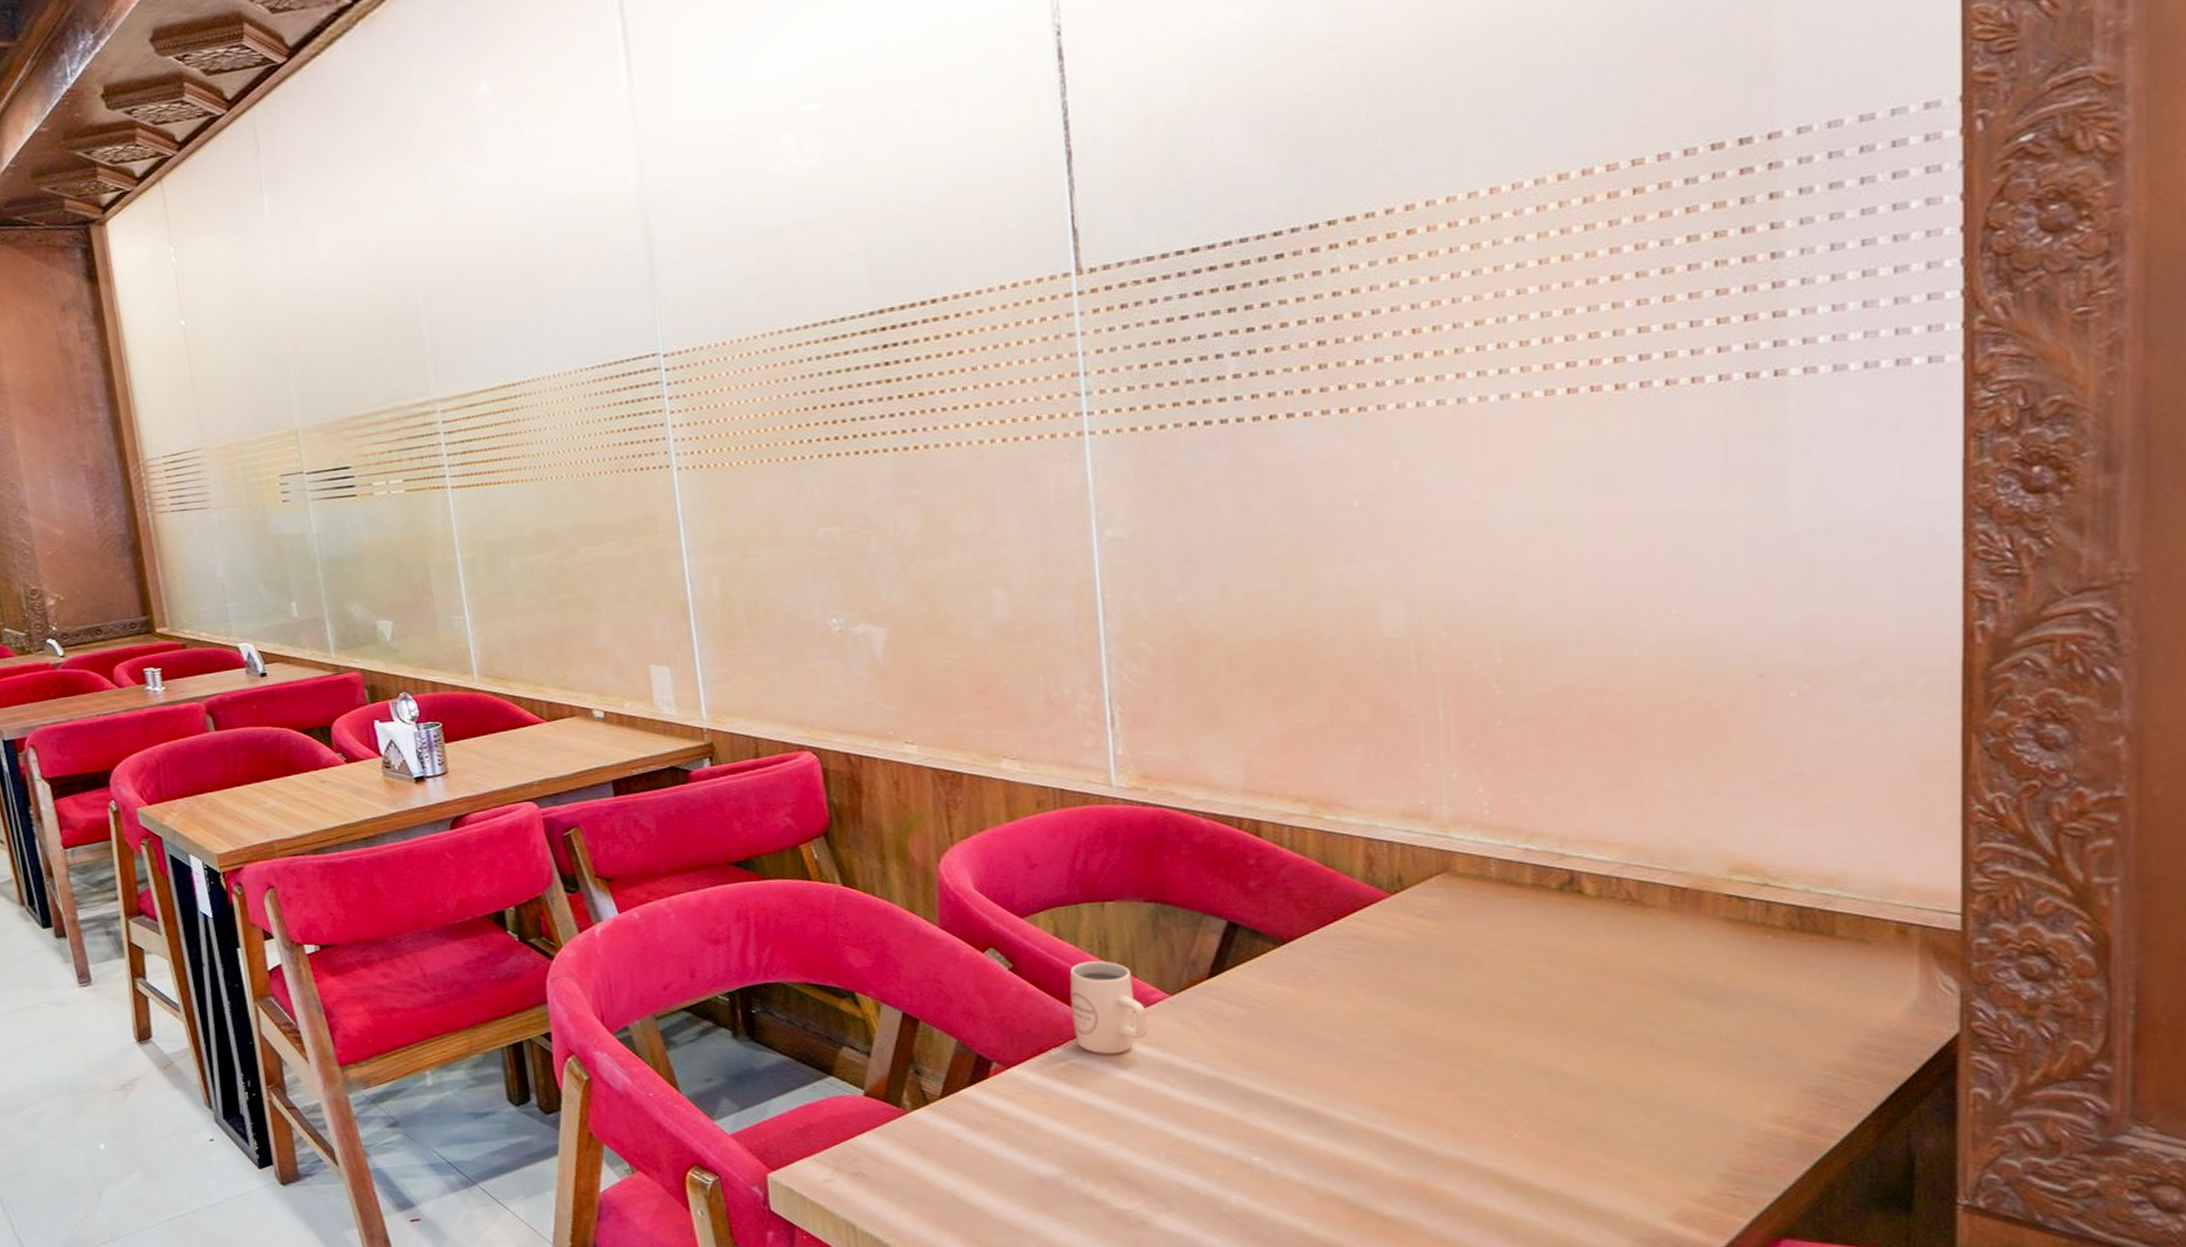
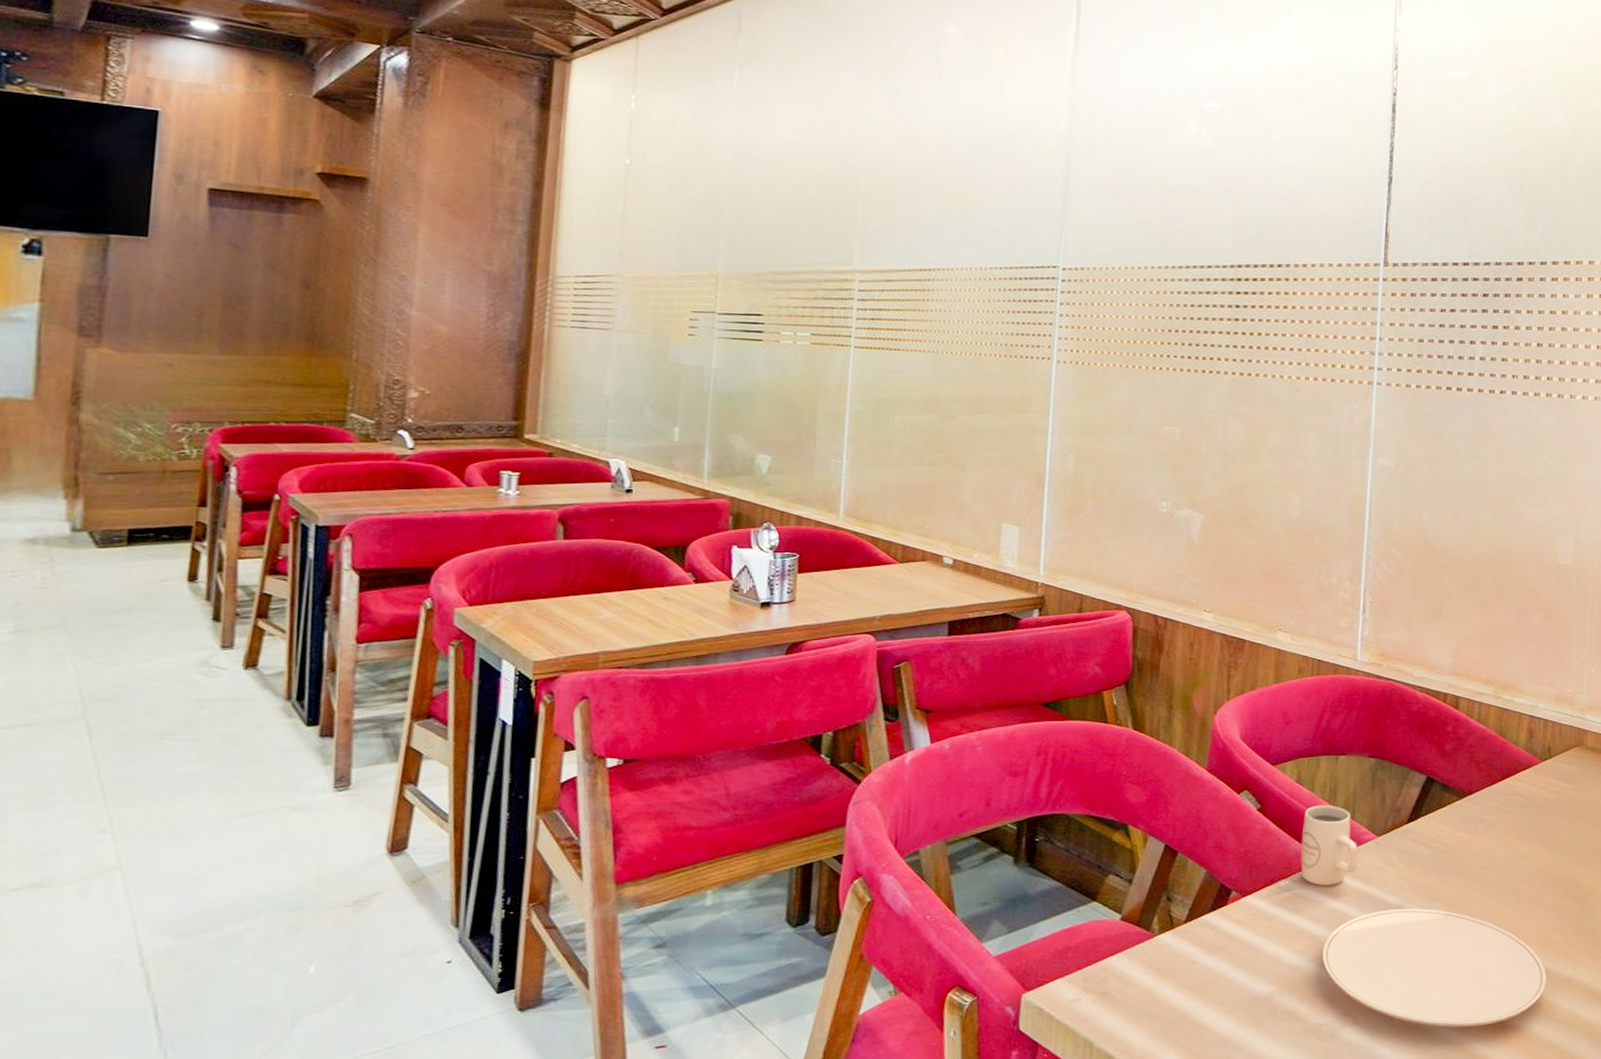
plate: none [1116,1078,1430,1217] -> present [1322,908,1547,1028]

